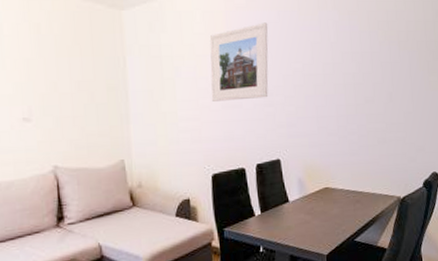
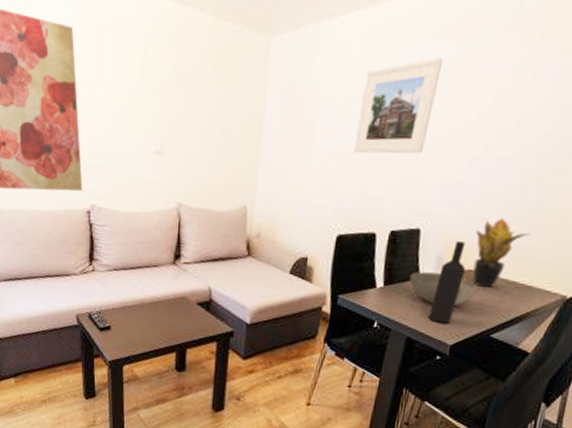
bowl: none [281,194,335,222] -> present [409,272,477,306]
wine bottle: none [302,164,324,238] -> present [427,240,466,325]
potted plant: none [323,141,363,201] -> present [472,217,530,289]

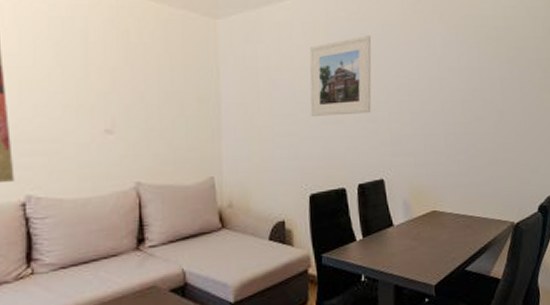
bowl: present [409,272,477,306] -> none [384,218,443,248]
wine bottle: present [427,240,466,325] -> none [408,185,431,266]
potted plant: present [472,217,530,289] -> none [430,161,473,225]

